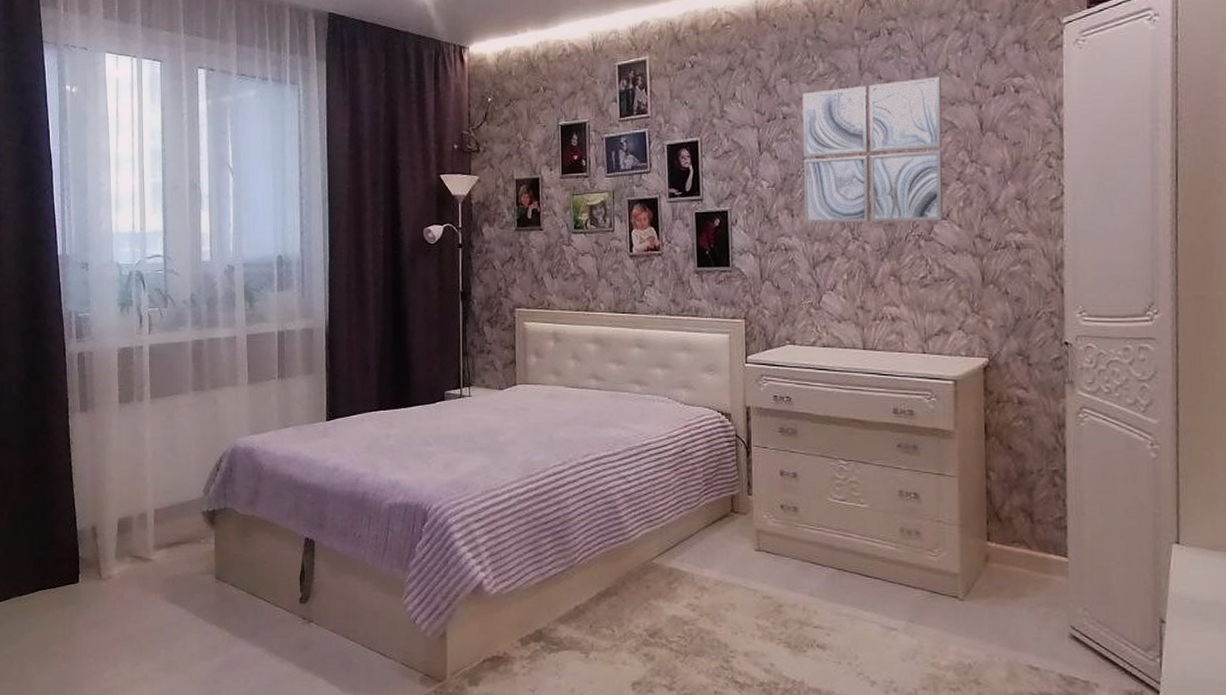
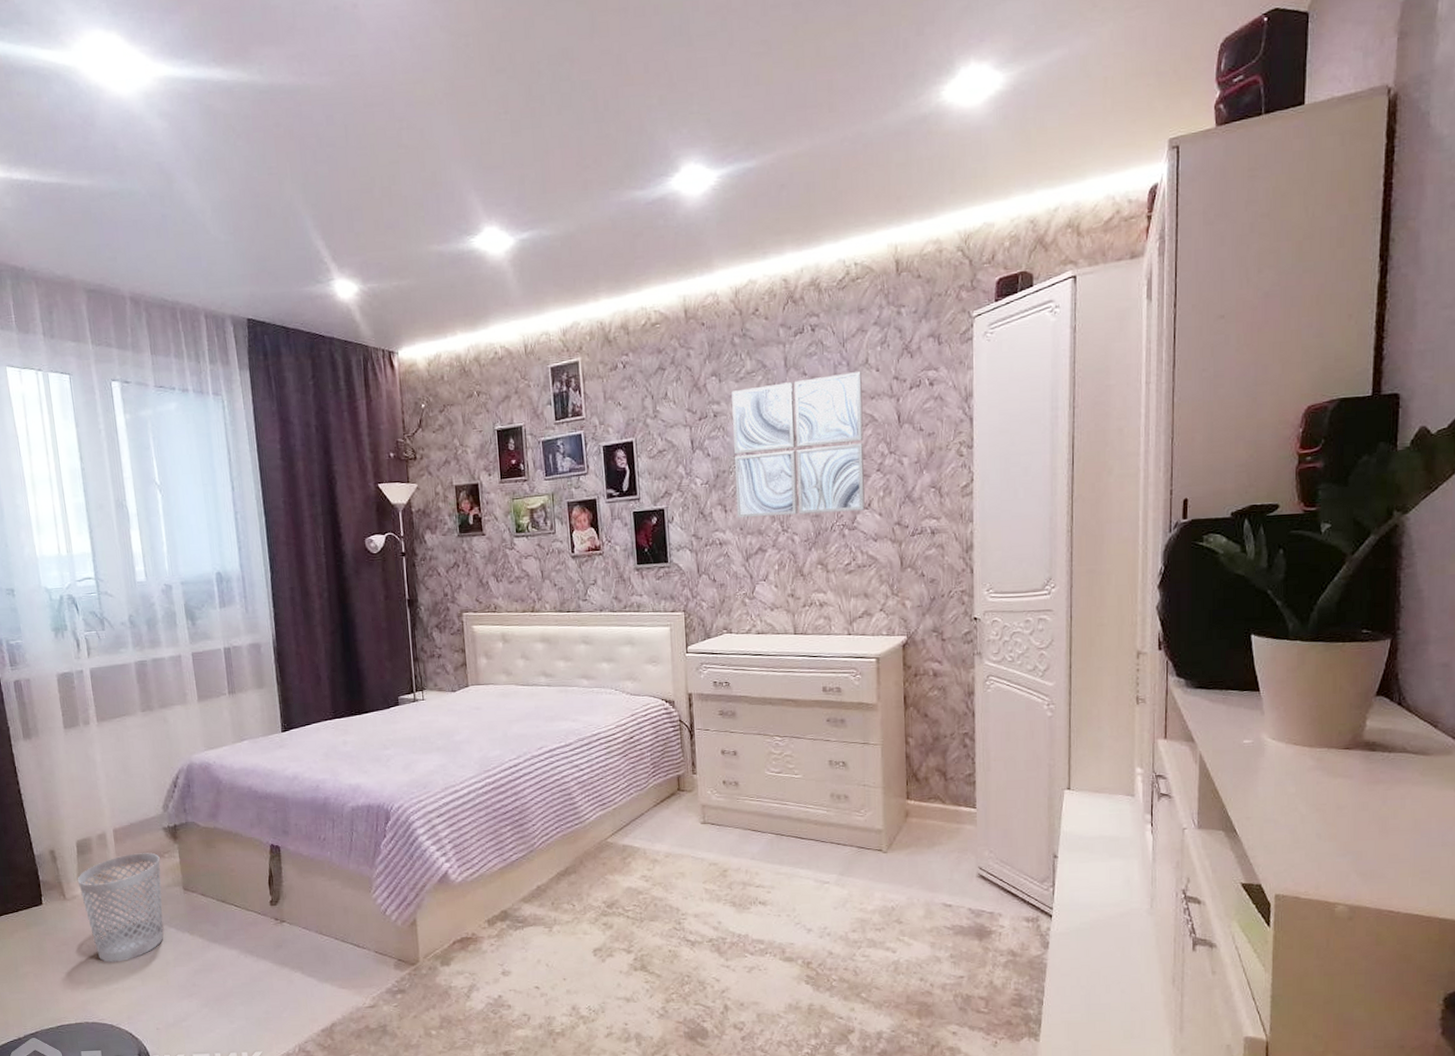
wastebasket: none [114,536,196,650] -> present [77,852,164,963]

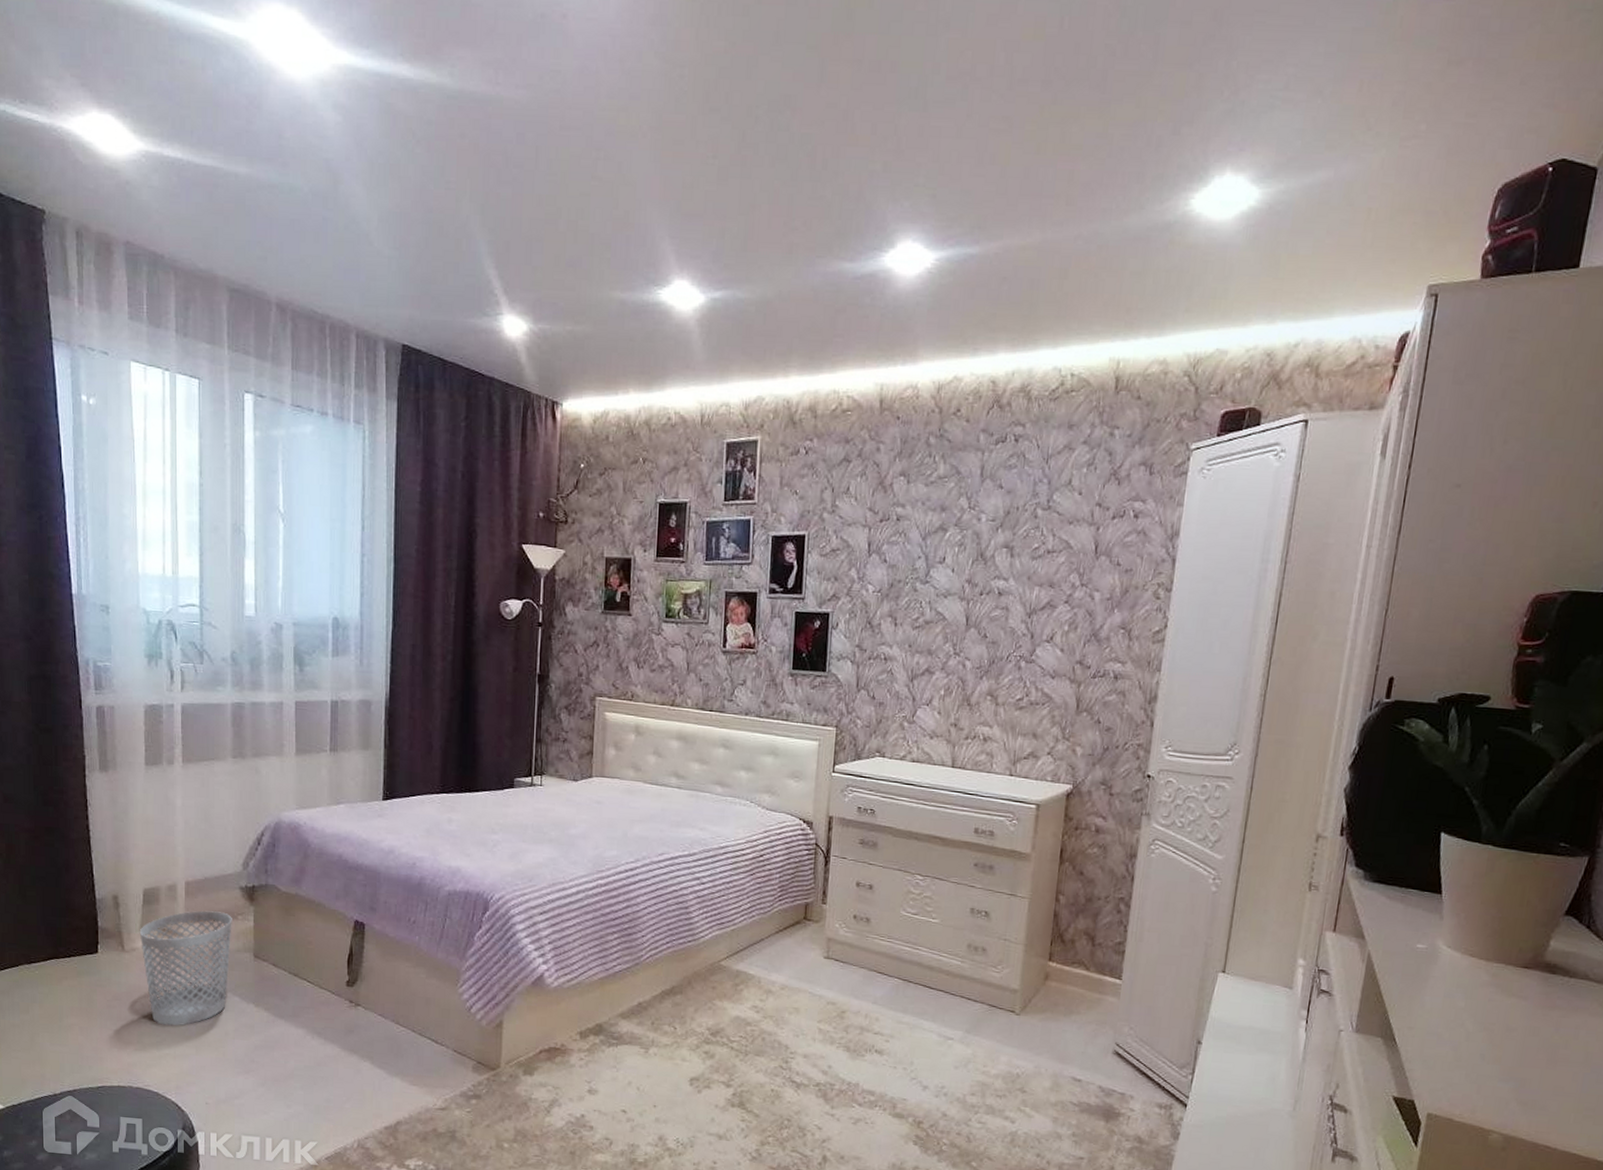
wall art: present [731,372,865,519] -> none [907,492,1062,643]

